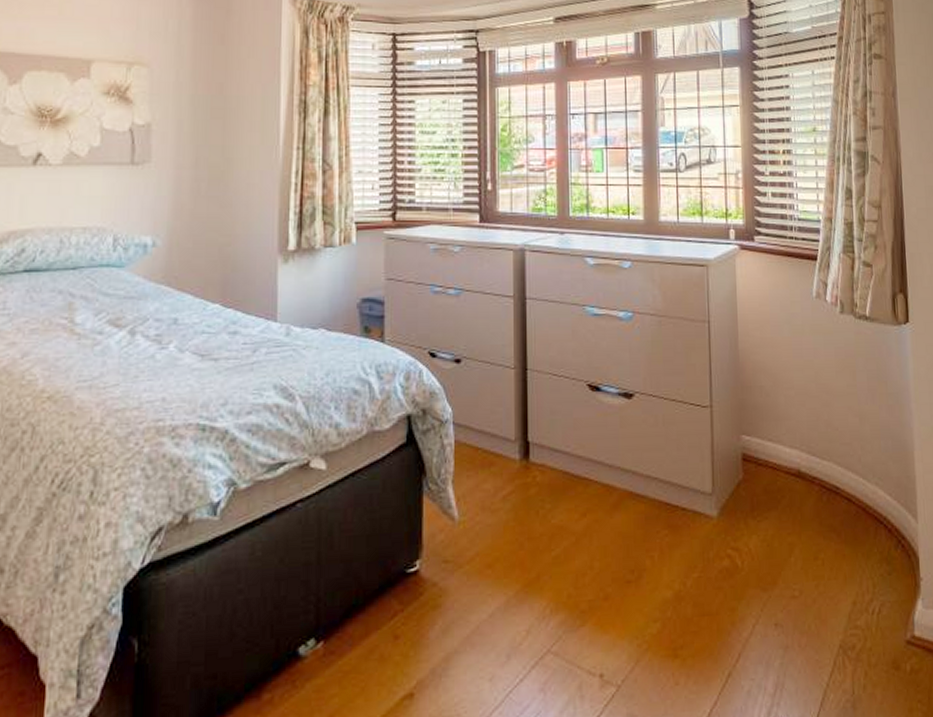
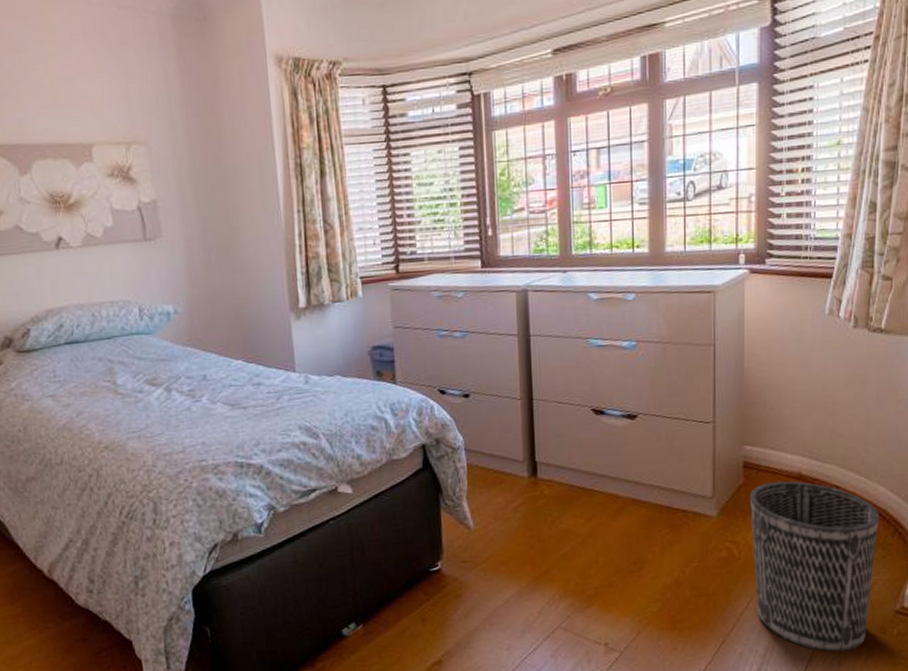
wastebasket: none [750,478,881,692] -> present [750,481,879,652]

